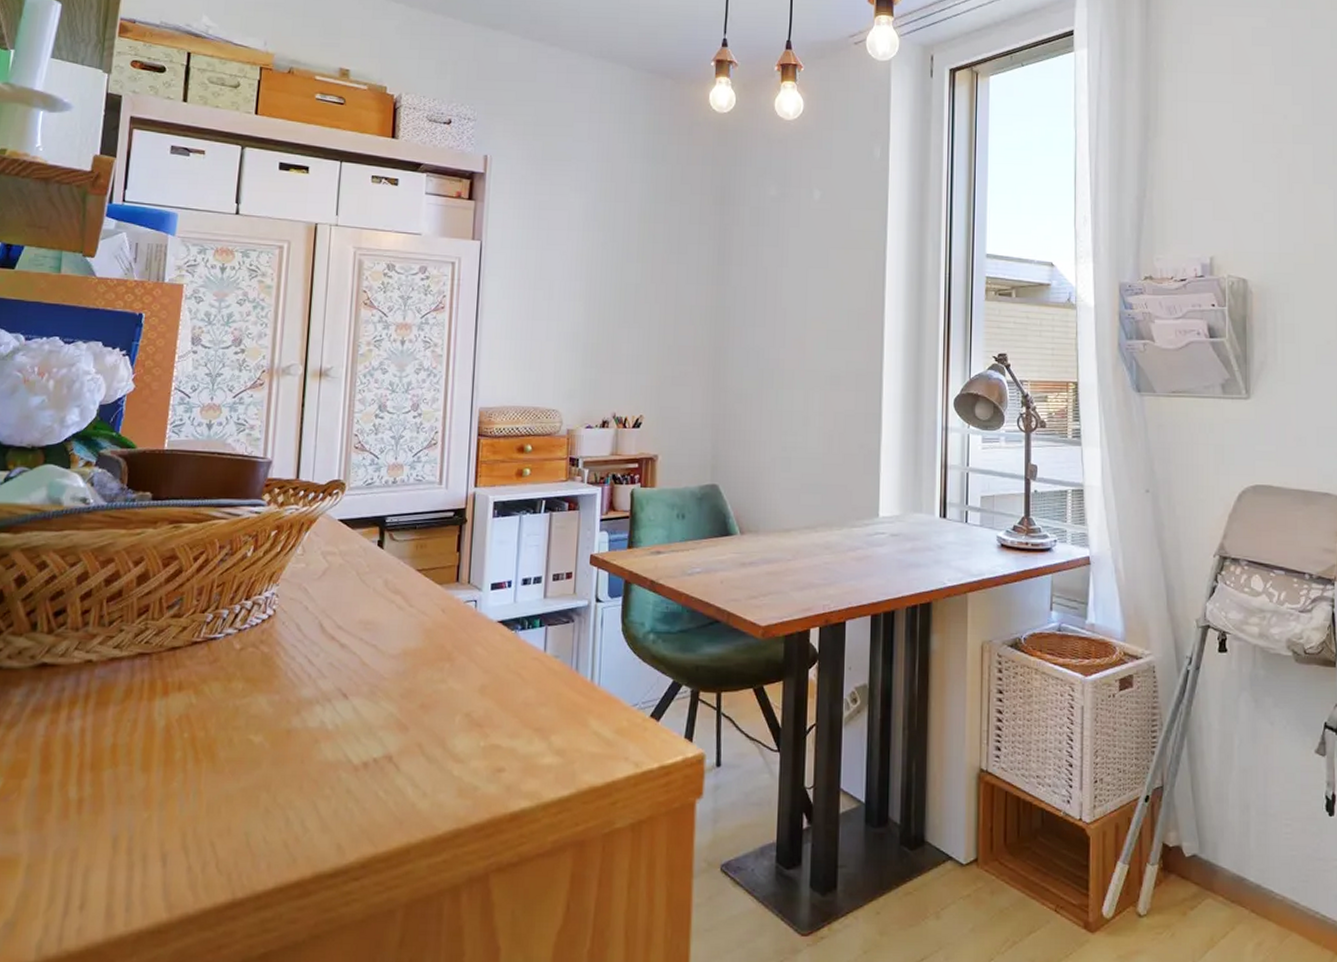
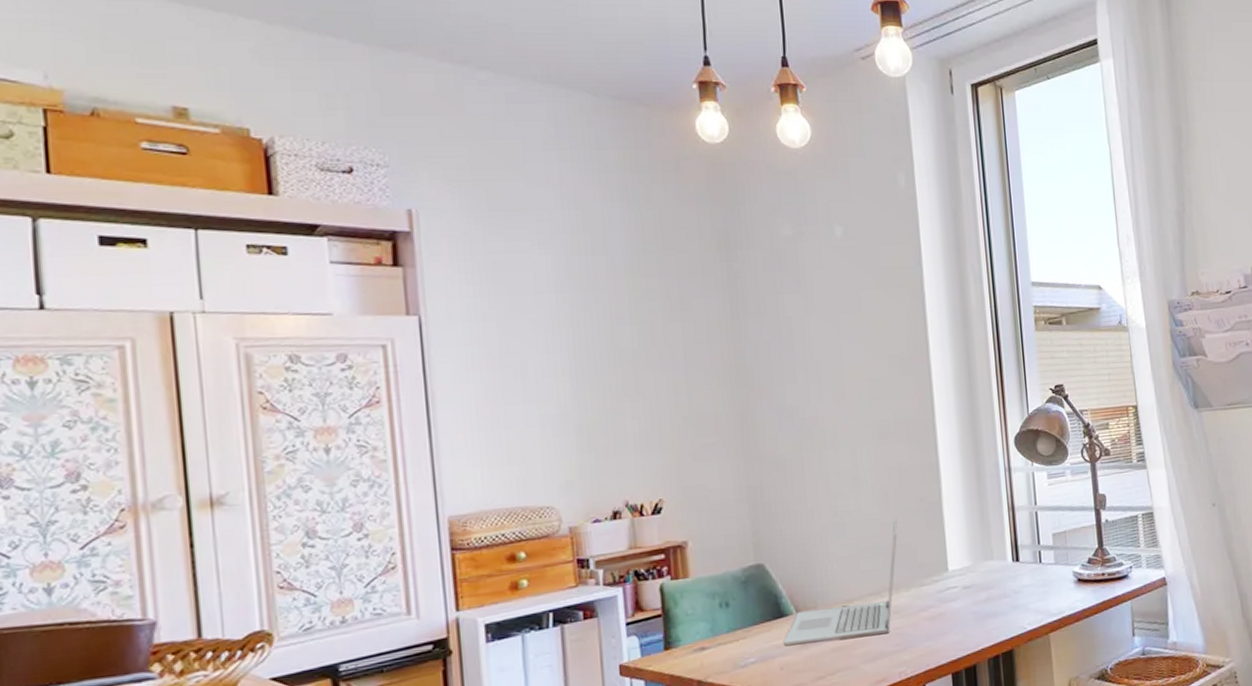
laptop: none [726,460,838,567] -> present [784,518,898,647]

